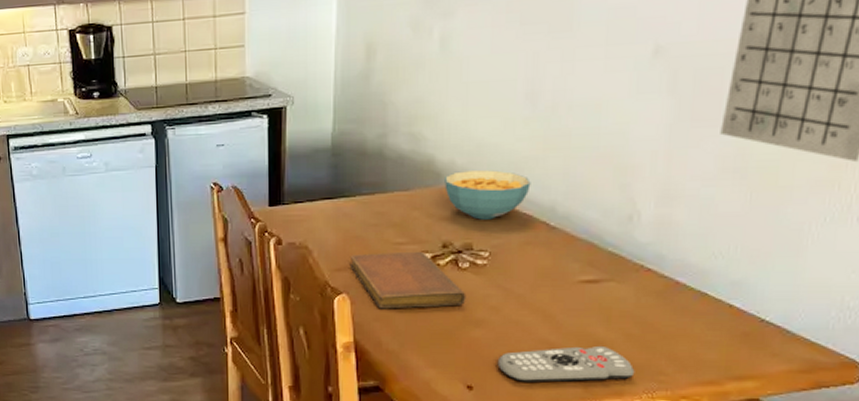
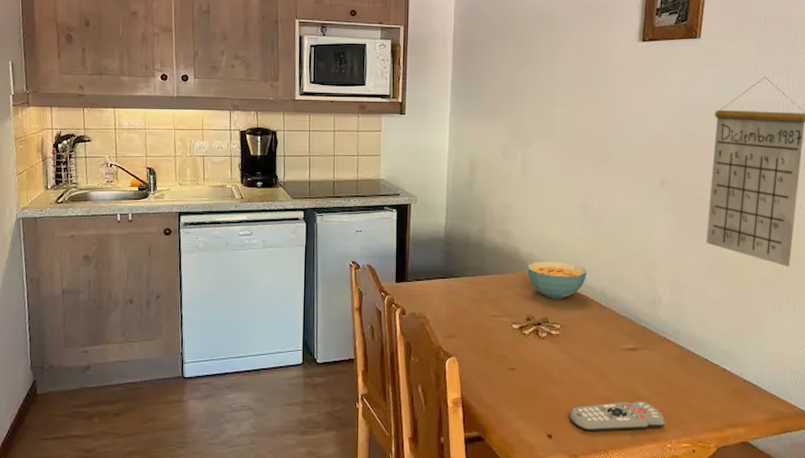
notebook: present [349,252,466,309] -> none [458,323,545,370]

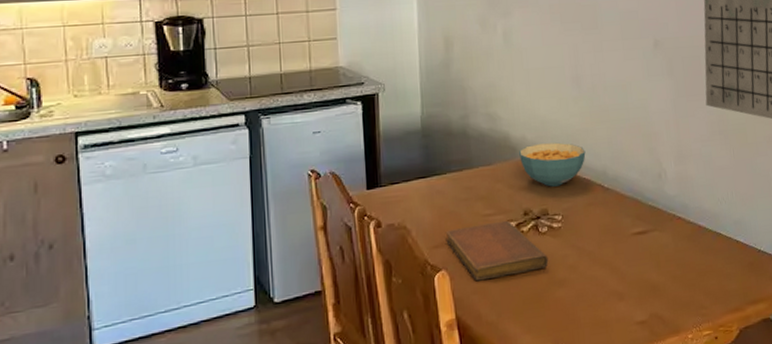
notebook: none [458,323,545,370] -> present [445,221,549,281]
remote control: present [569,400,666,431] -> none [580,289,685,335]

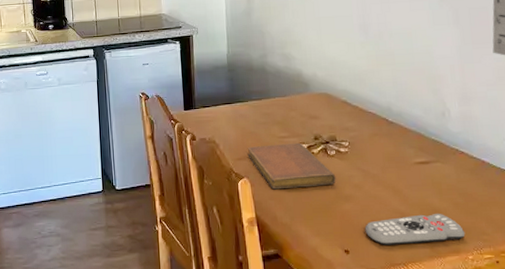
cereal bowl: present [519,142,586,187] -> none [311,80,372,118]
remote control: none [580,289,685,335] -> present [365,213,466,245]

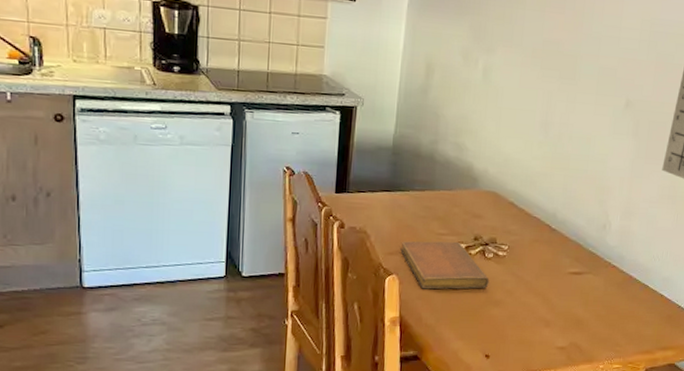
remote control: present [365,213,466,245] -> none [508,323,601,352]

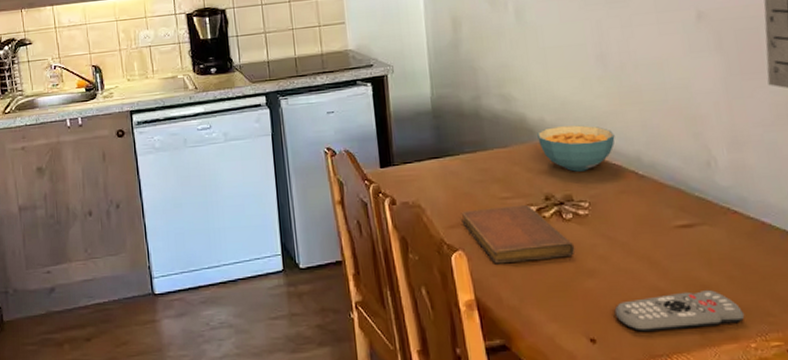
cereal bowl: none [479,178,541,220] -> present [537,125,615,172]
remote control: none [508,323,601,352] -> present [614,289,745,332]

